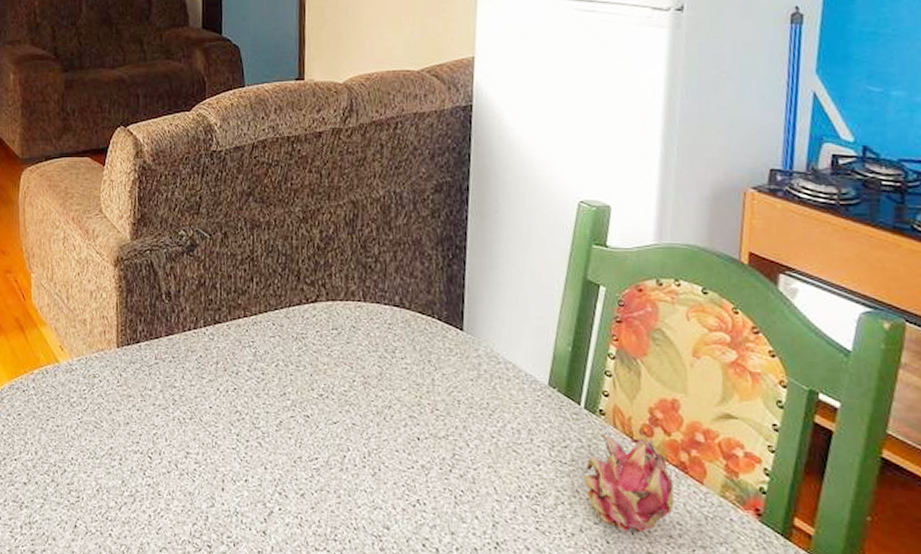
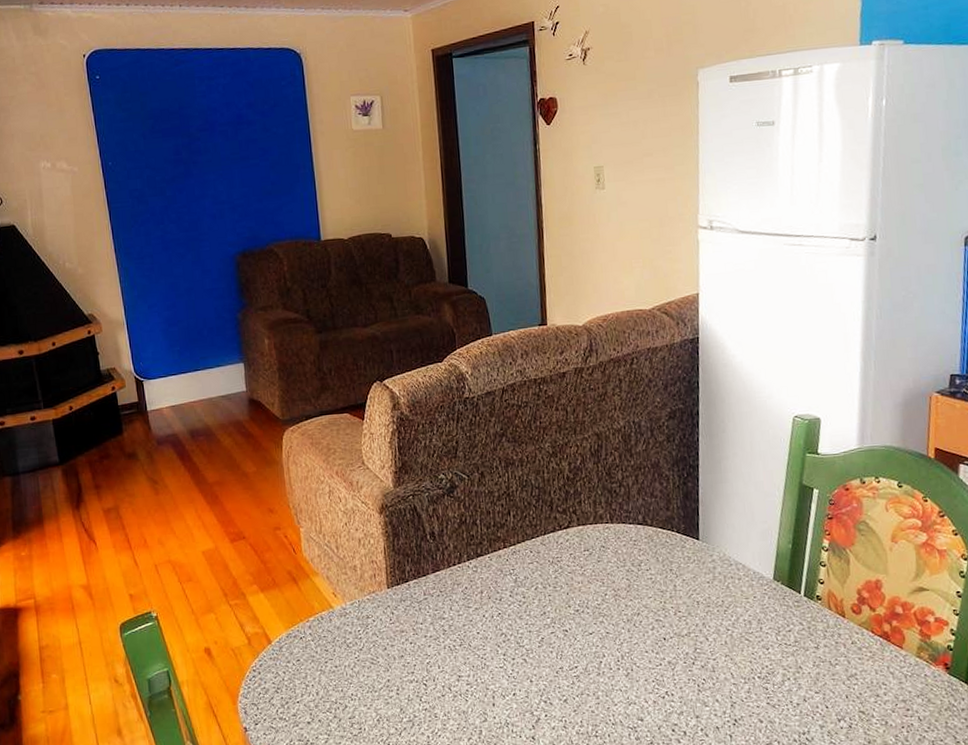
fruit: present [583,428,675,532] -> none [805,607,880,696]

